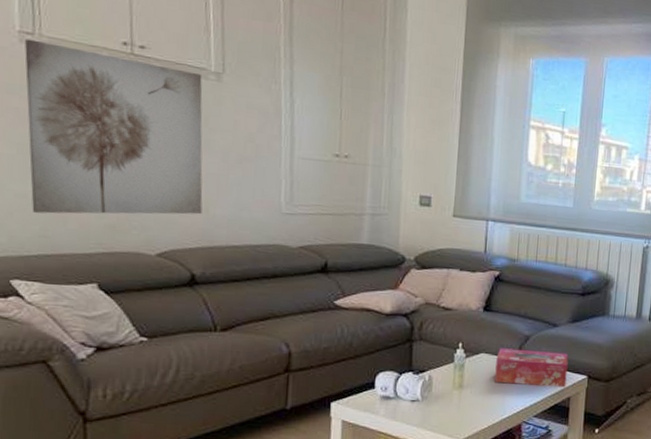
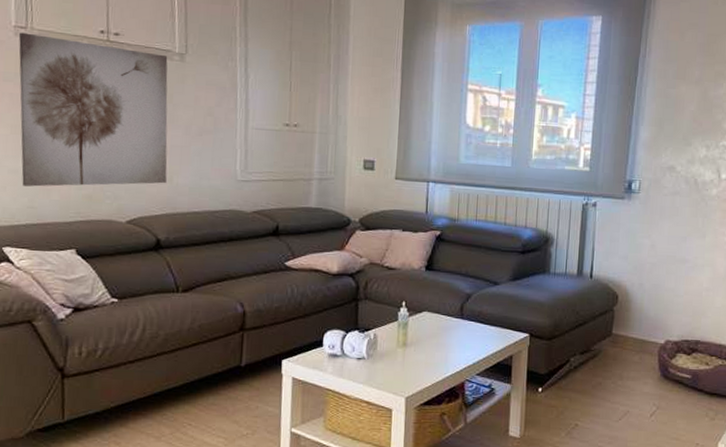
tissue box: present [495,348,568,388] -> none [437,306,510,346]

